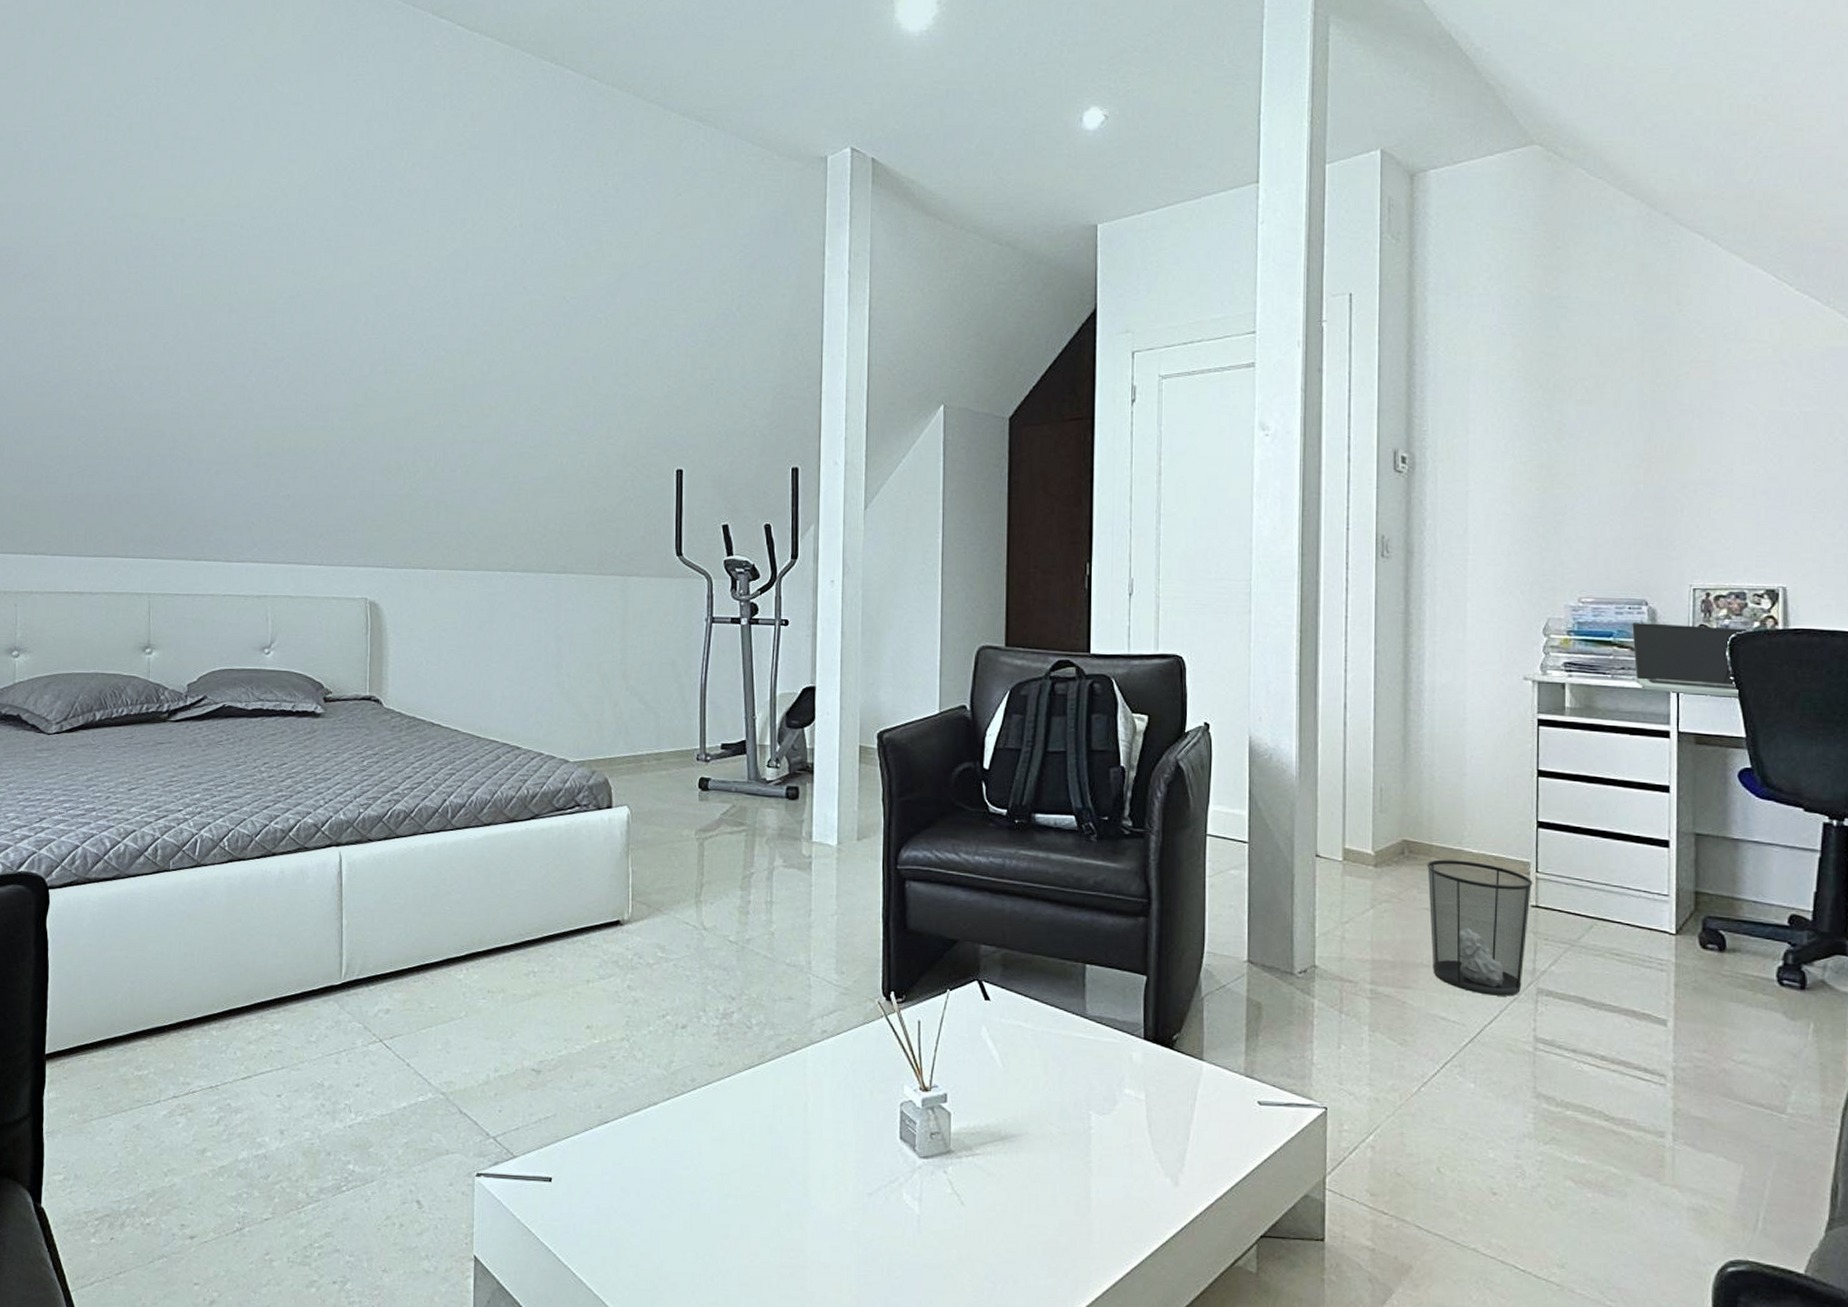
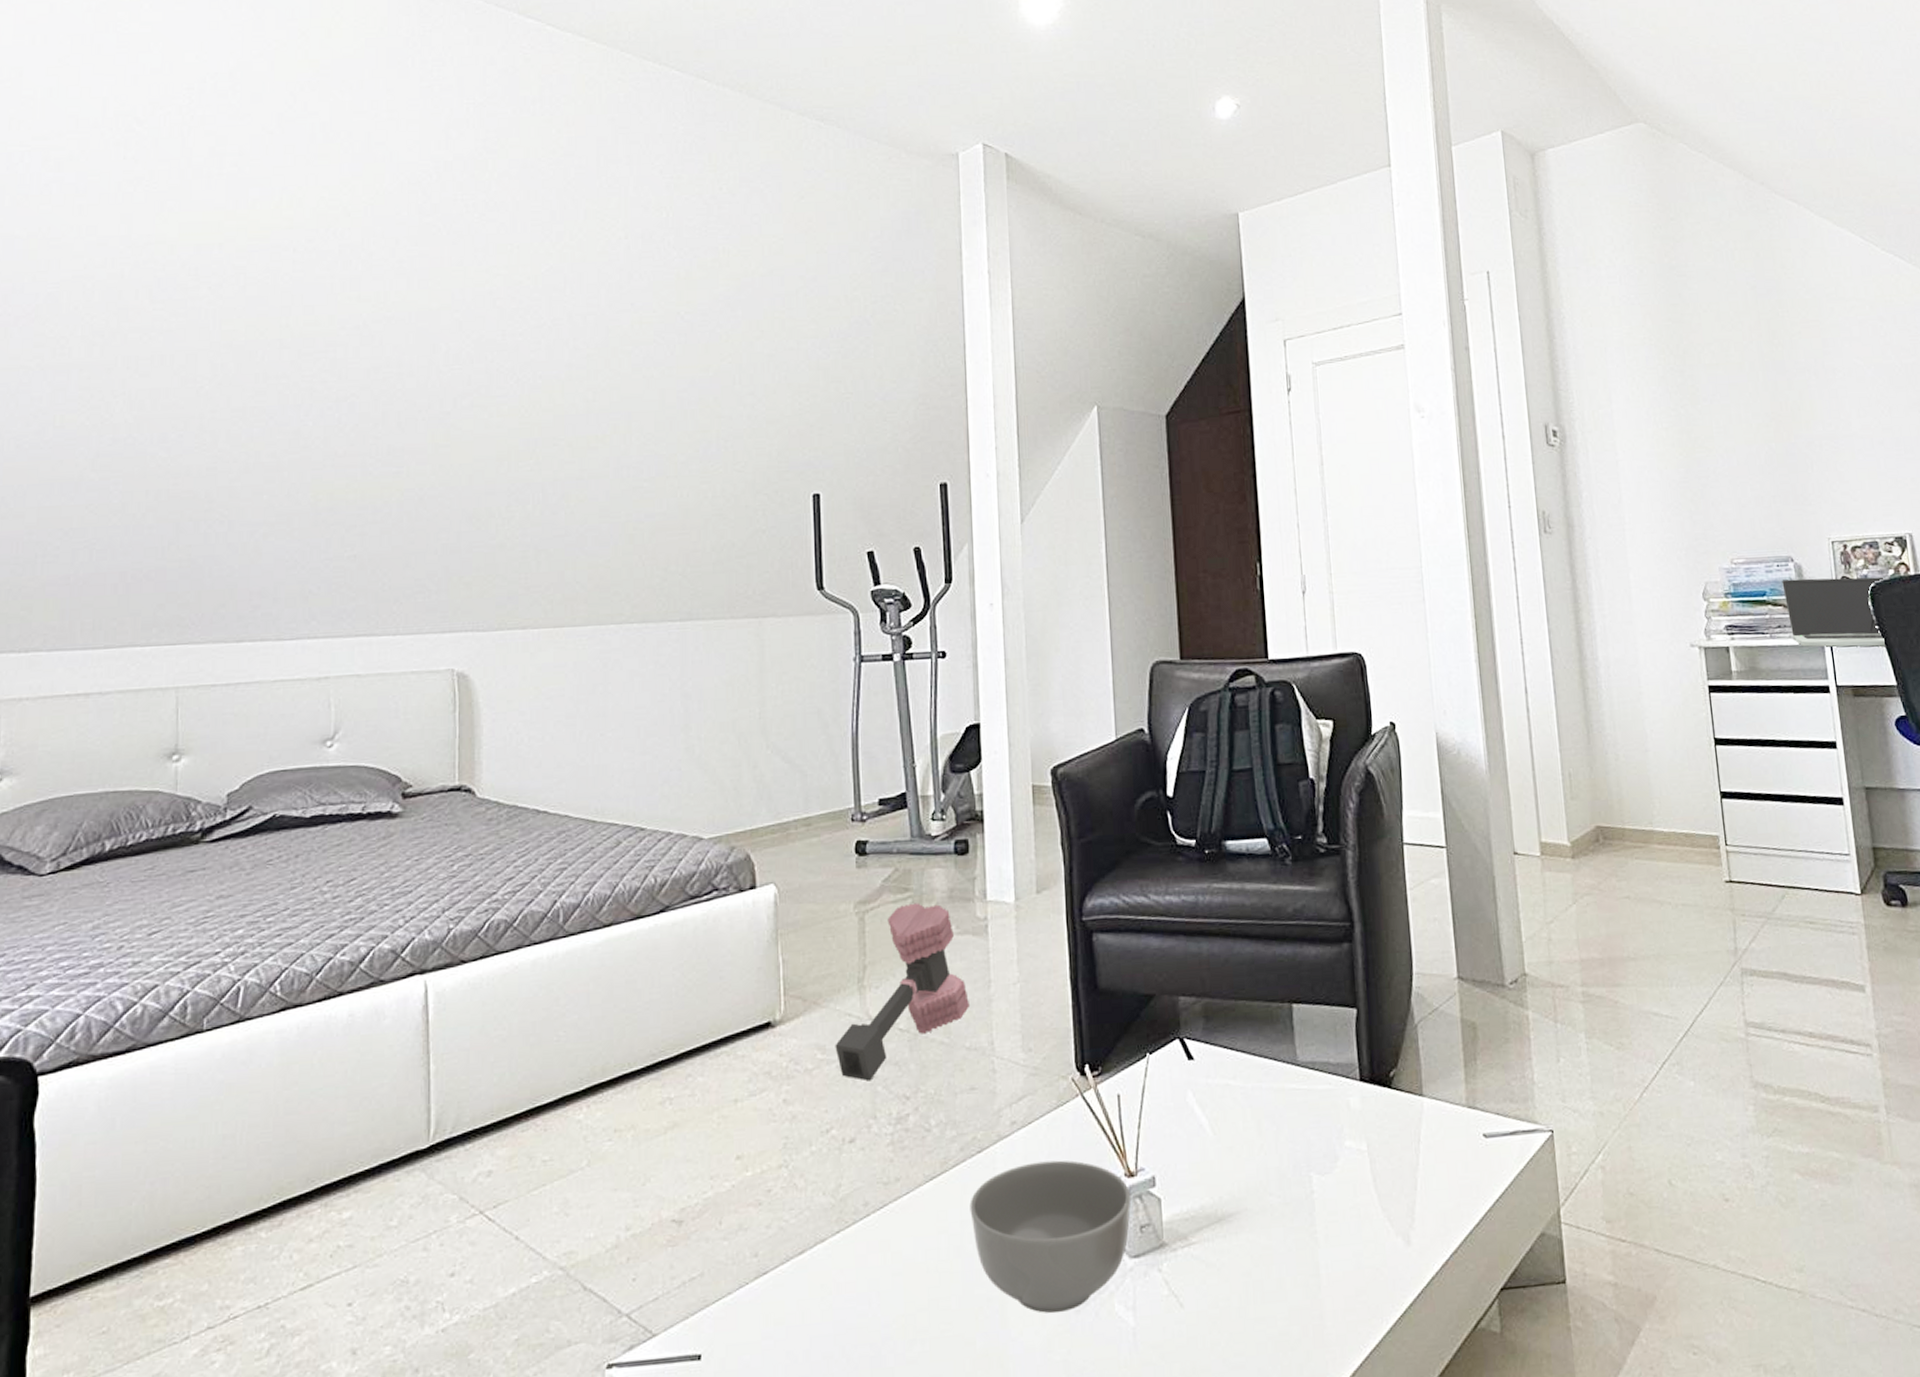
dumbbells: none [673,836,792,980] -> present [835,903,971,1081]
bowl: none [781,1067,924,1193] -> present [969,1160,1131,1313]
waste bin: present [1426,859,1533,997] -> none [1621,841,1727,983]

